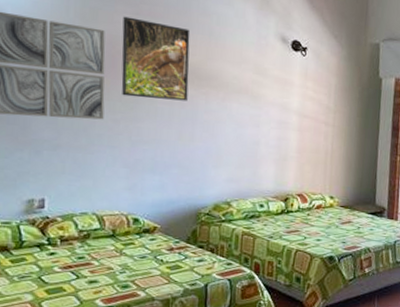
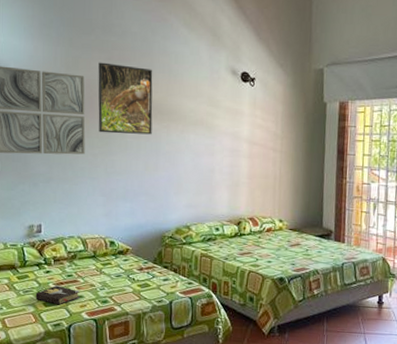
hardback book: none [35,269,94,292] -> present [35,285,80,305]

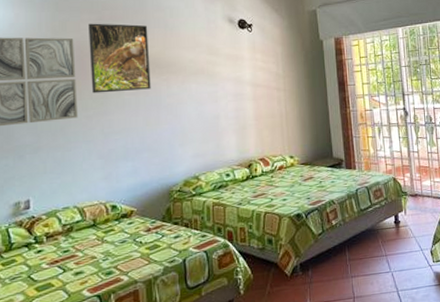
hardback book: present [35,285,80,305] -> none [25,264,79,288]

